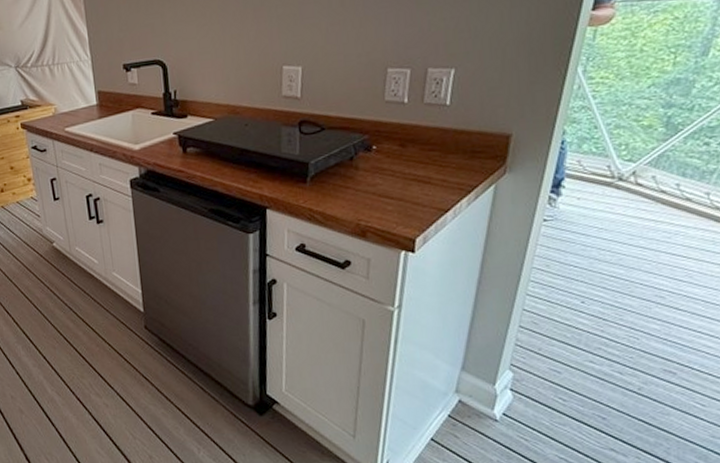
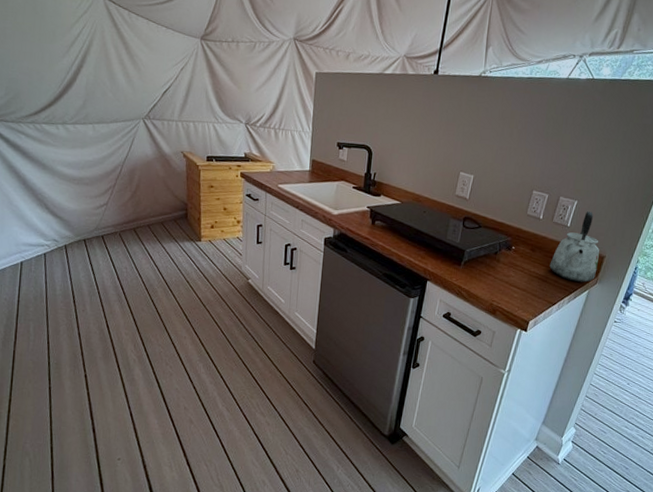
kettle: none [430,79,503,177] -> present [549,211,599,283]

